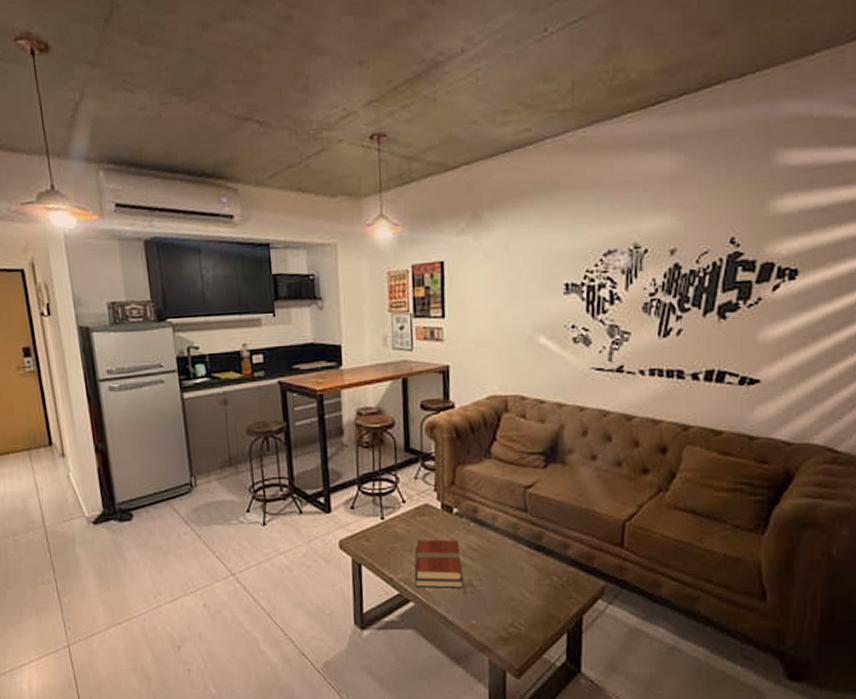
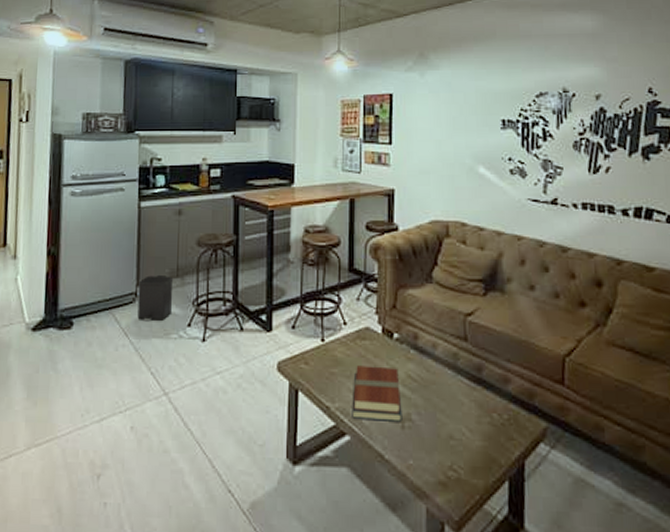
pedal bin: none [192,465,229,510] -> present [137,275,174,322]

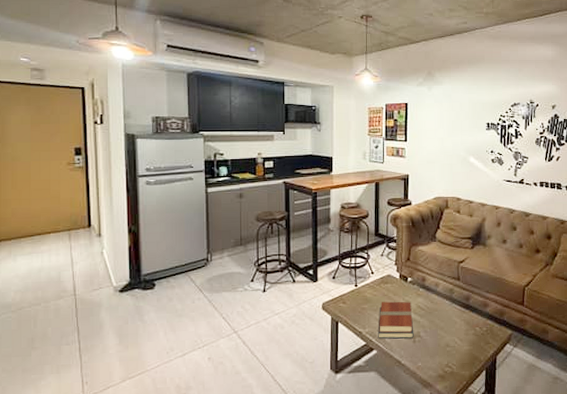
pedal bin: present [137,275,174,322] -> none [209,245,238,280]

